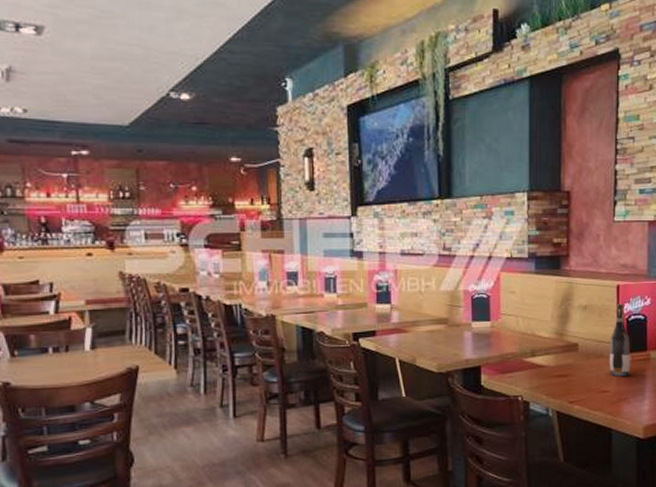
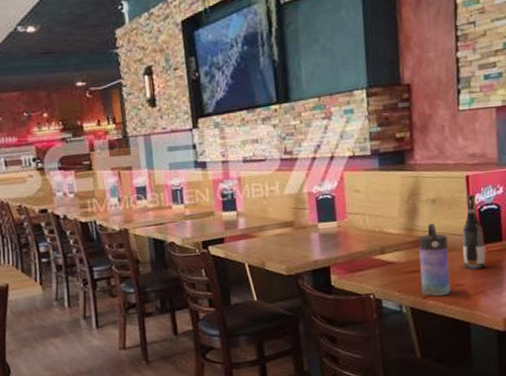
water bottle: none [568,330,596,402] -> present [418,224,451,297]

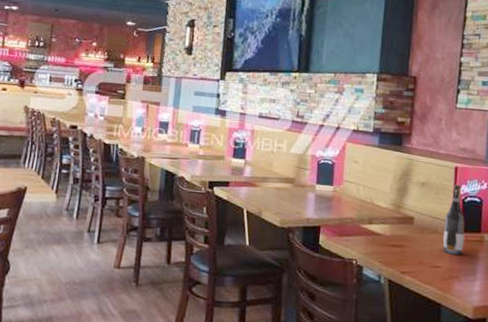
water bottle: present [418,224,451,297] -> none [401,204,431,274]

